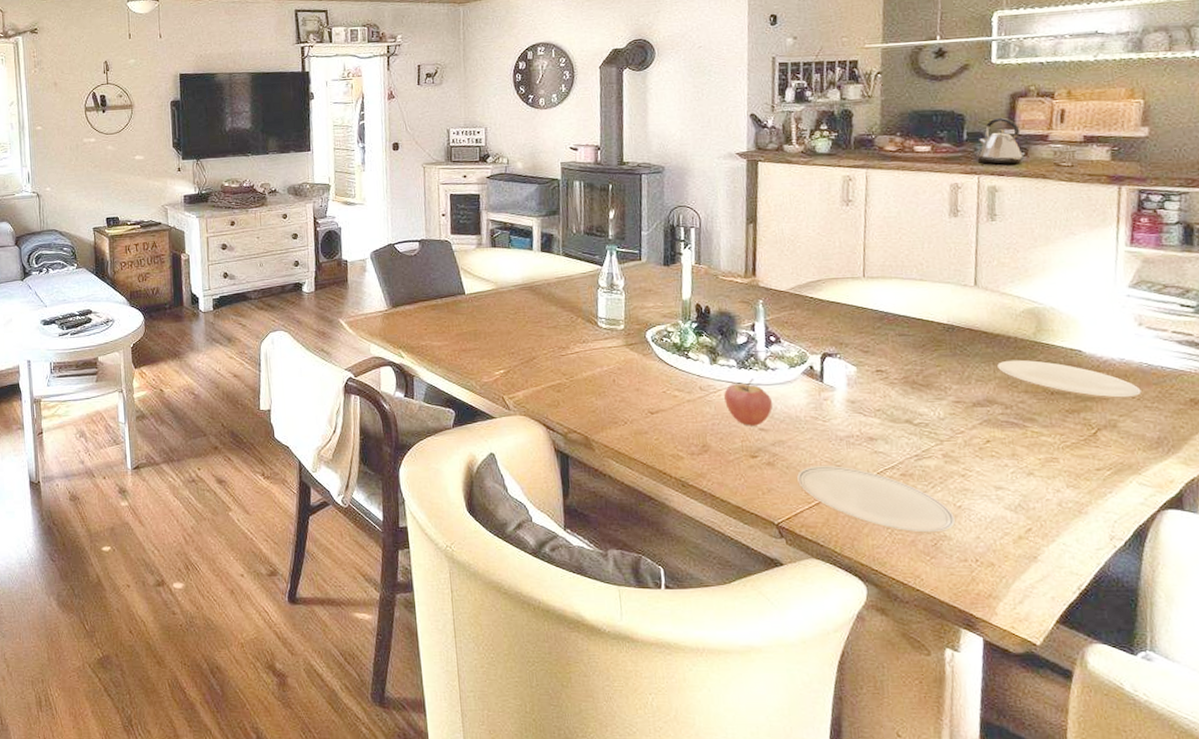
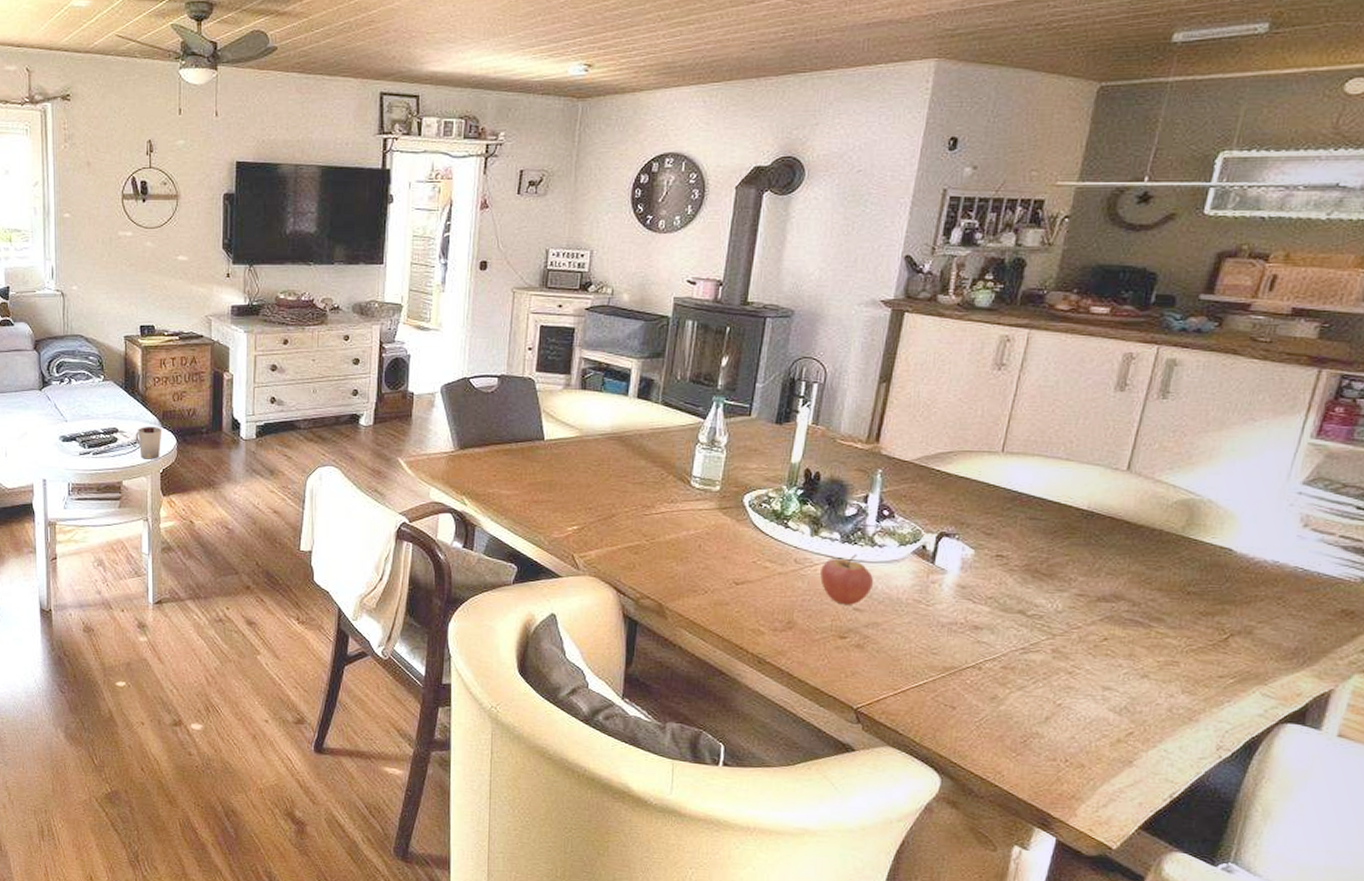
cup: none [107,305,131,336] -> present [135,426,162,459]
plate: present [797,466,956,534] -> none [886,652,1053,731]
kettle: present [976,117,1024,167] -> none [1161,279,1220,338]
plate: present [997,359,1142,399] -> none [1133,554,1289,605]

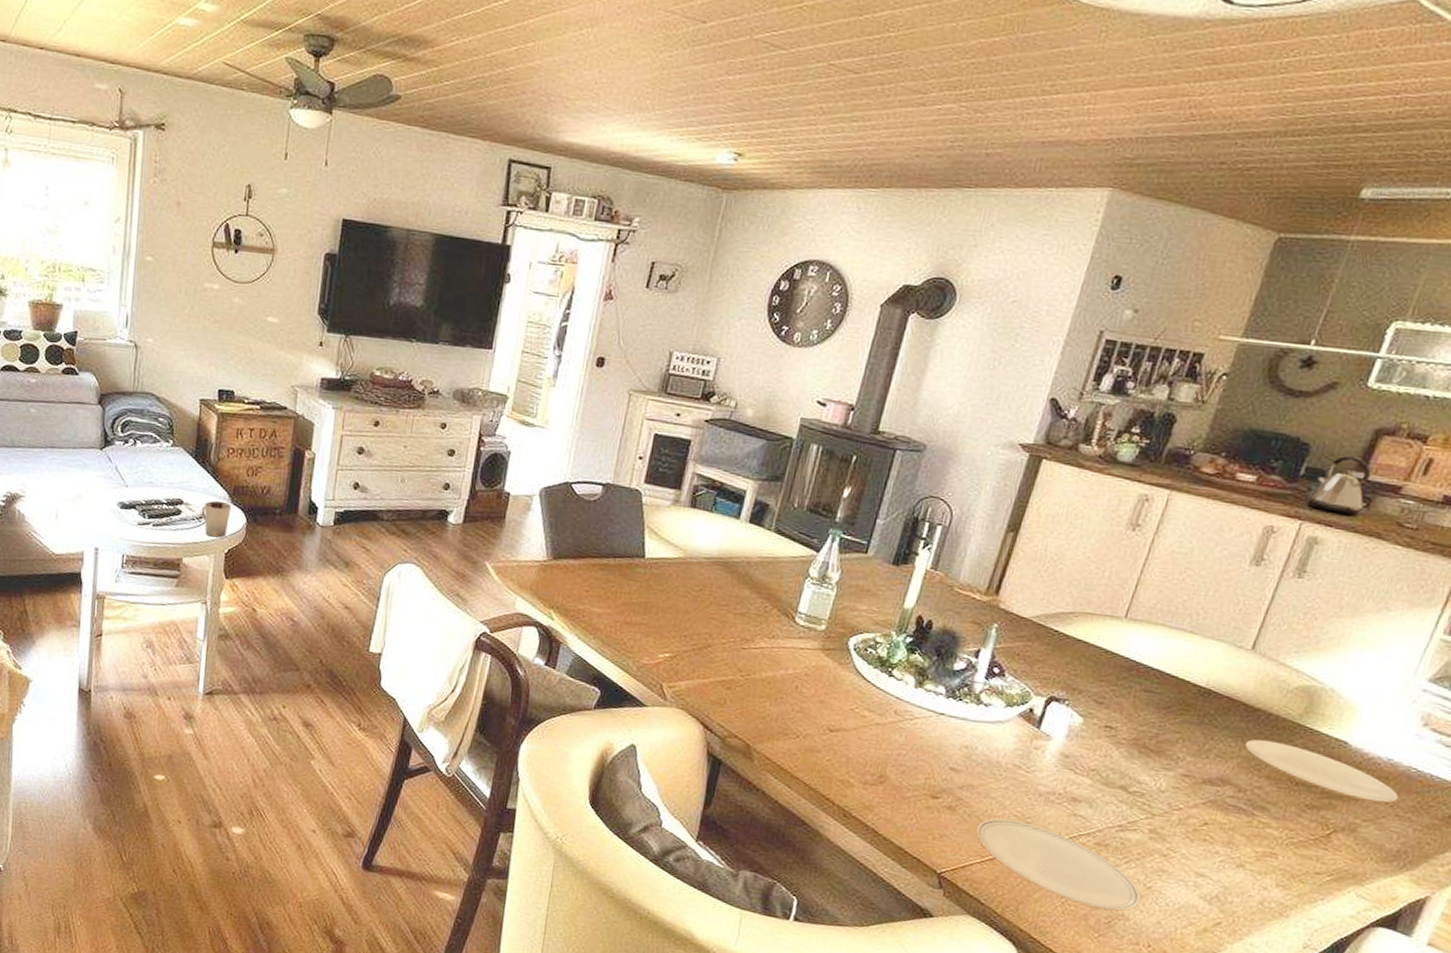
fruit: present [820,554,874,605] -> none [919,711,975,765]
plate: none [886,652,1053,731] -> present [976,818,1141,912]
plate: none [1133,554,1289,605] -> present [1245,739,1399,804]
kettle: none [1161,279,1220,338] -> present [1306,455,1372,518]

